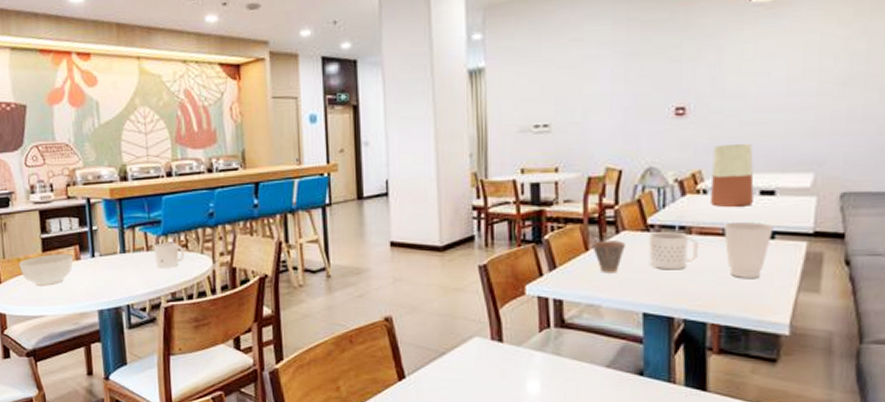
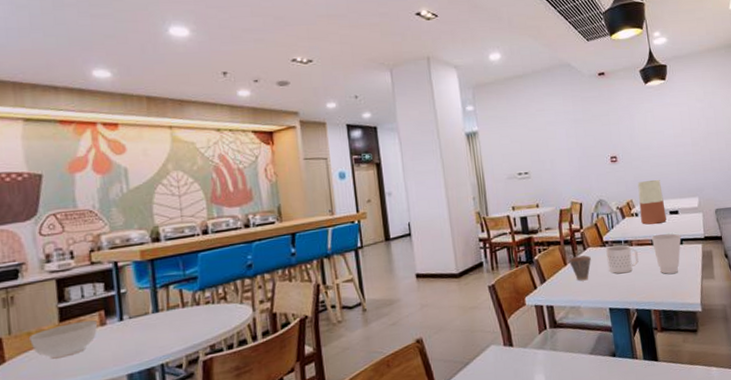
mug: present [153,242,184,268] -> none [189,295,223,323]

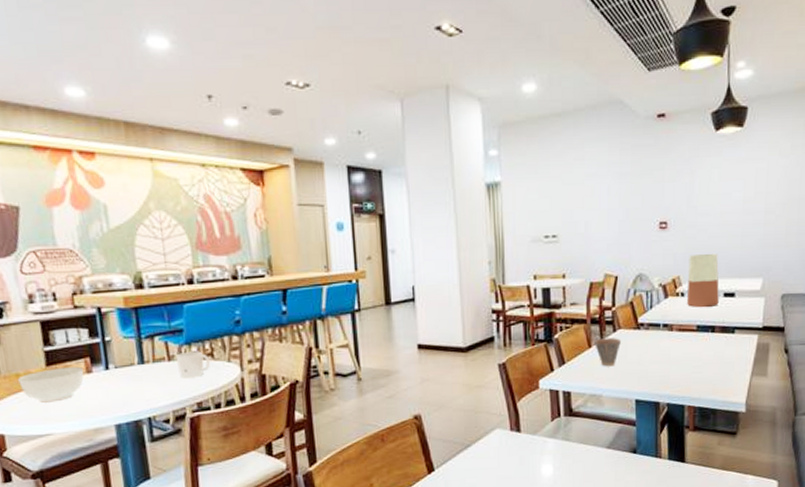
mug: none [189,295,223,323] -> present [175,351,210,378]
mug: present [606,245,639,274] -> none [639,329,678,362]
cup: present [651,233,681,275] -> none [696,319,734,368]

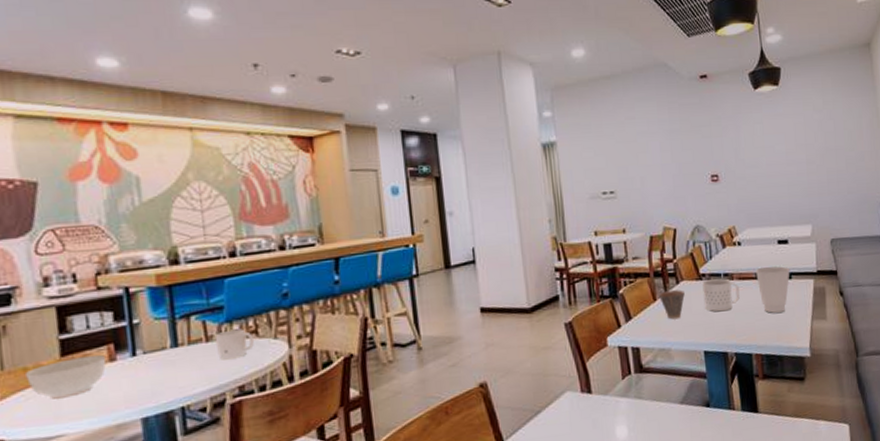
mug: none [639,329,678,362] -> present [702,278,740,312]
vase: present [687,253,719,307] -> none [741,202,774,256]
cup: none [696,319,734,368] -> present [755,266,790,314]

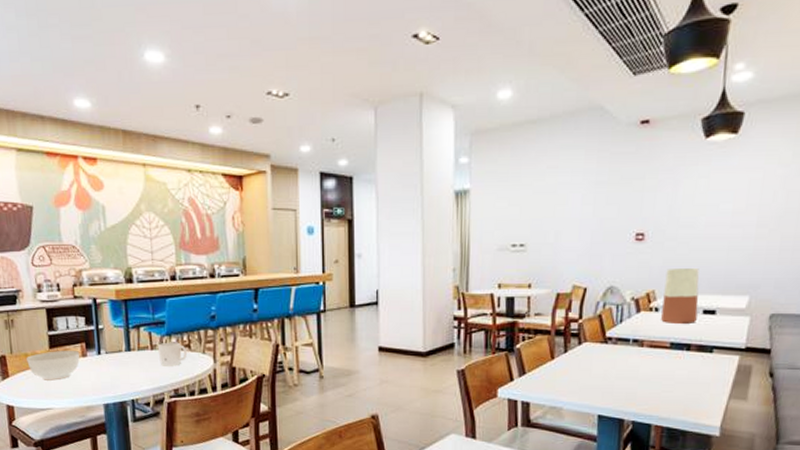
cup: present [658,290,685,320] -> none [556,351,586,380]
mug: present [702,278,740,312] -> none [605,344,649,378]
vase: none [741,202,774,256] -> present [661,267,700,323]
cup: present [755,266,790,314] -> none [670,336,713,388]

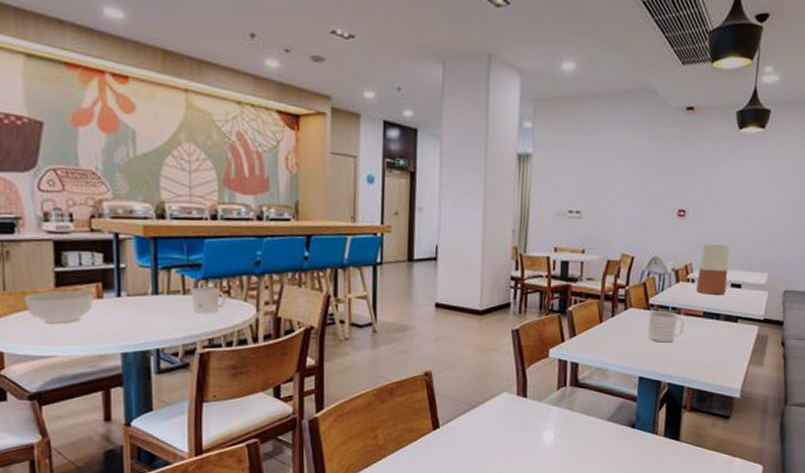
mug: none [605,344,649,378] -> present [647,311,685,343]

